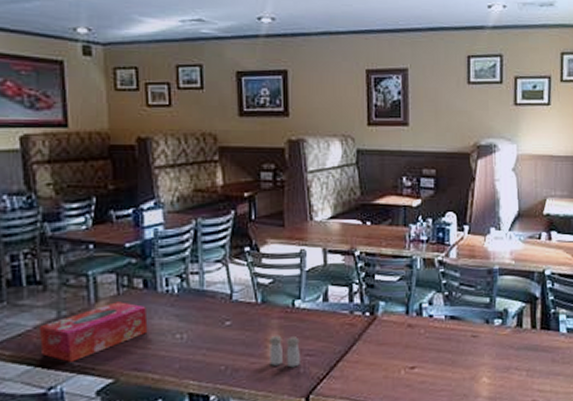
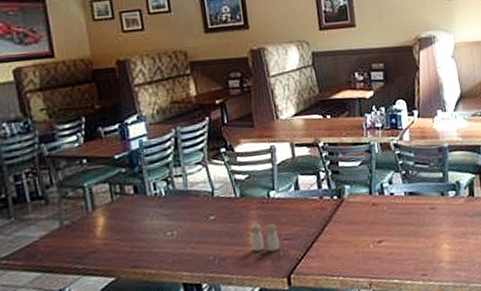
tissue box: present [38,302,148,362] -> none [44,207,142,267]

